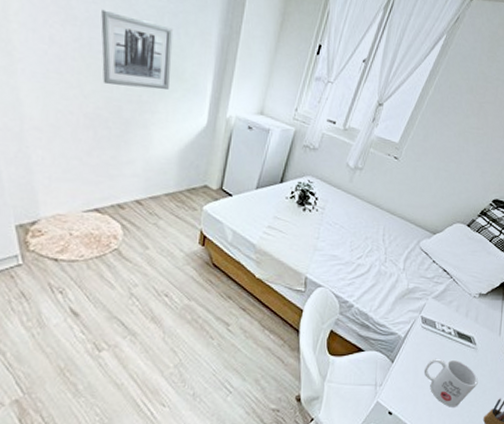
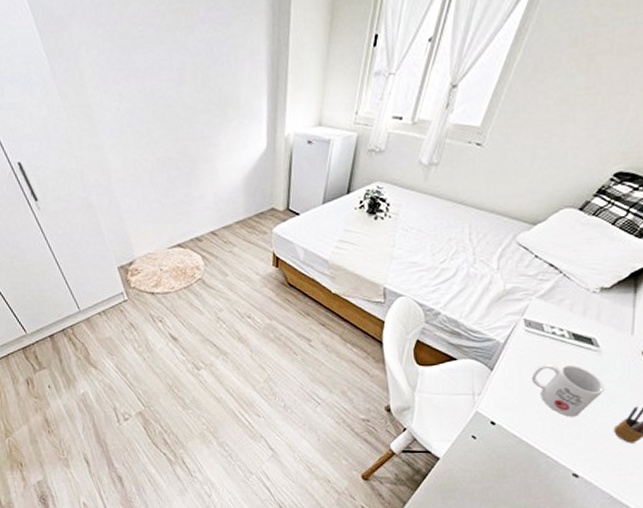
wall art: present [101,9,174,90] -> none [158,55,227,128]

